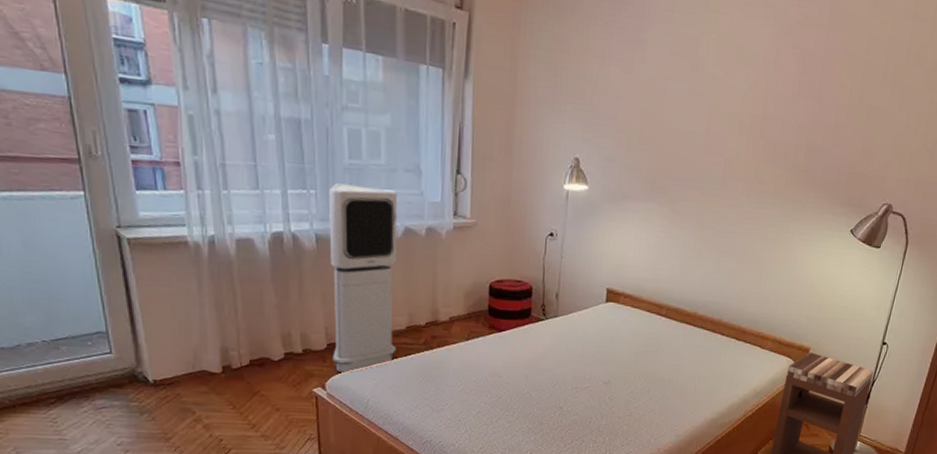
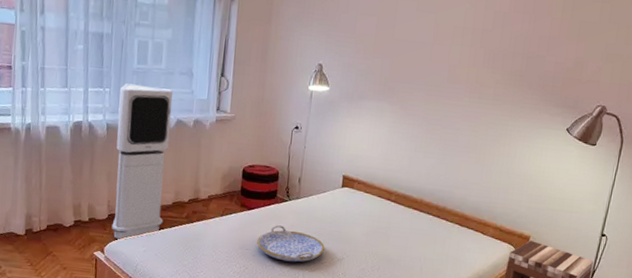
serving tray: none [510,348,589,389] -> present [257,225,325,263]

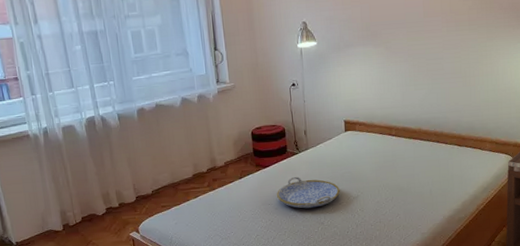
air purifier: present [111,83,173,240] -> none [123,71,188,218]

